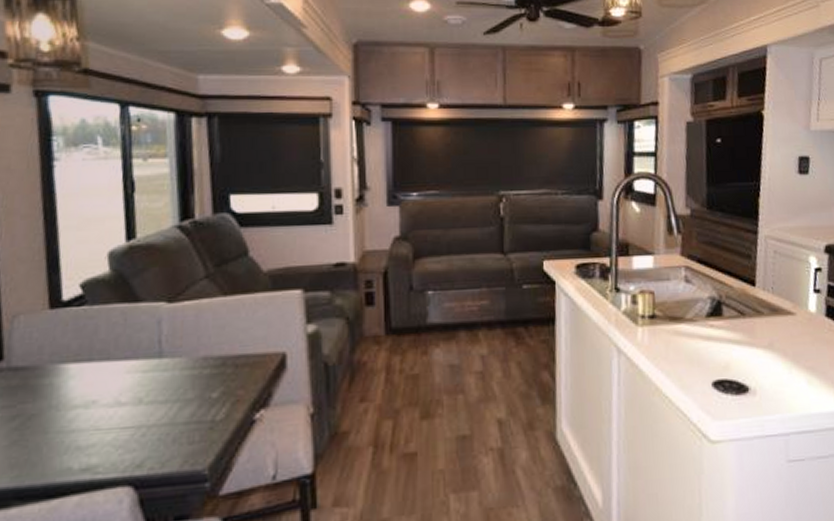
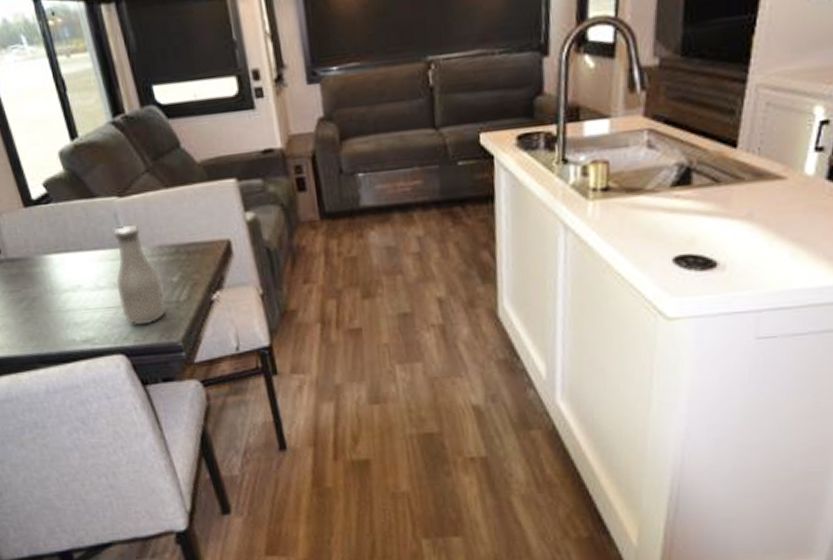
bottle: none [141,334,199,450] -> present [112,225,166,326]

